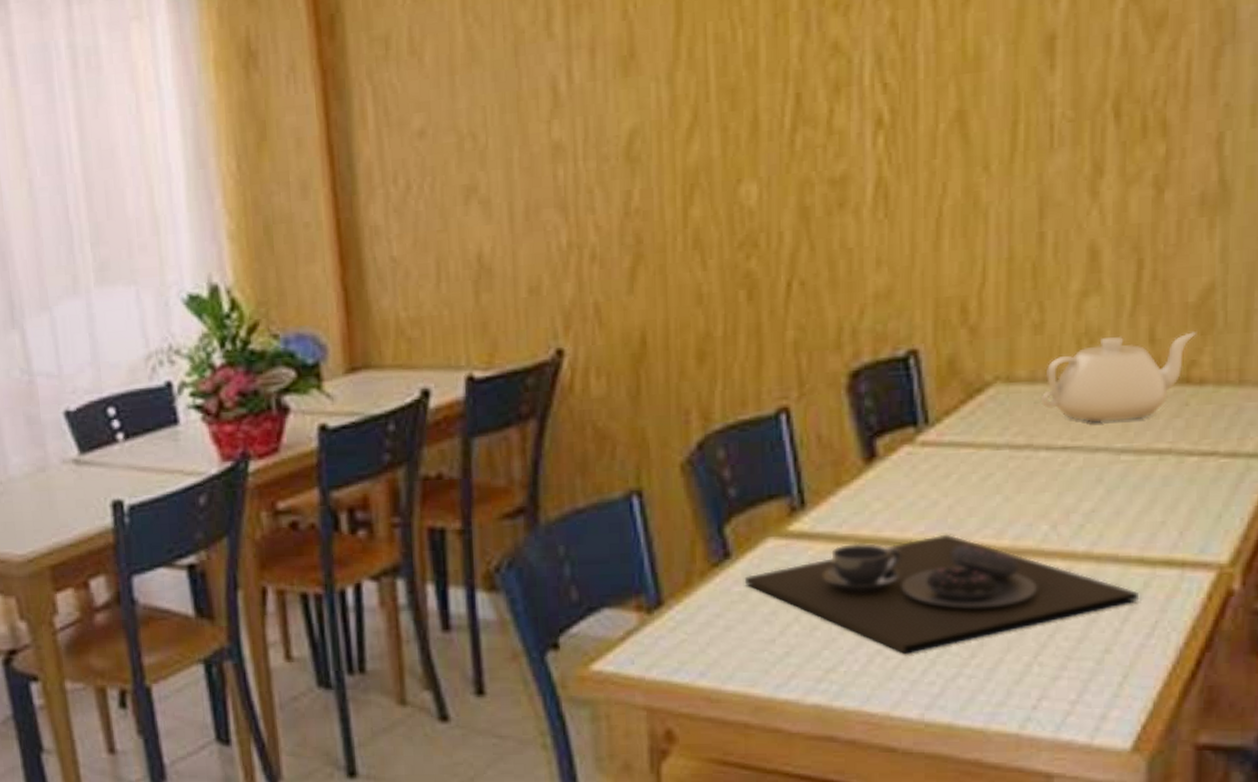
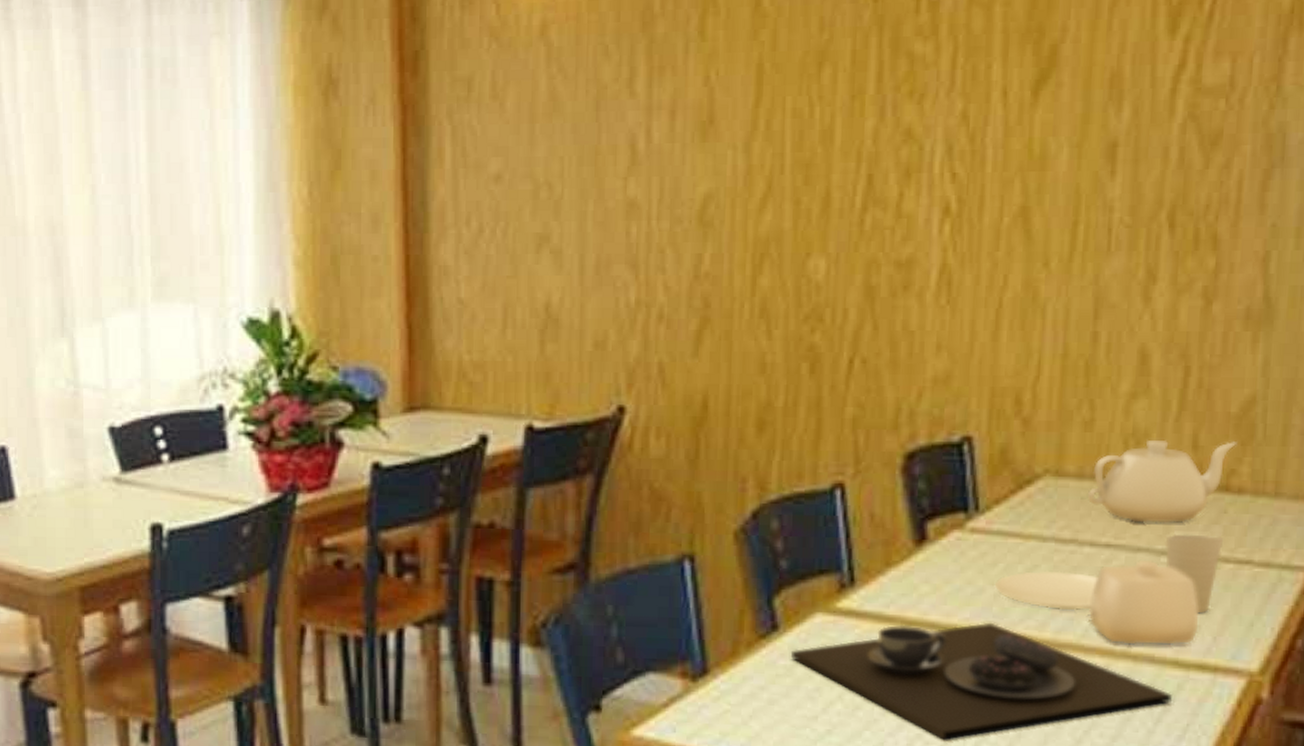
plate: none [948,477,1056,517] -> present [994,570,1098,611]
sugar bowl: none [1047,459,1166,546] -> present [1088,559,1201,645]
cup: none [1124,429,1185,510] -> present [1165,534,1223,614]

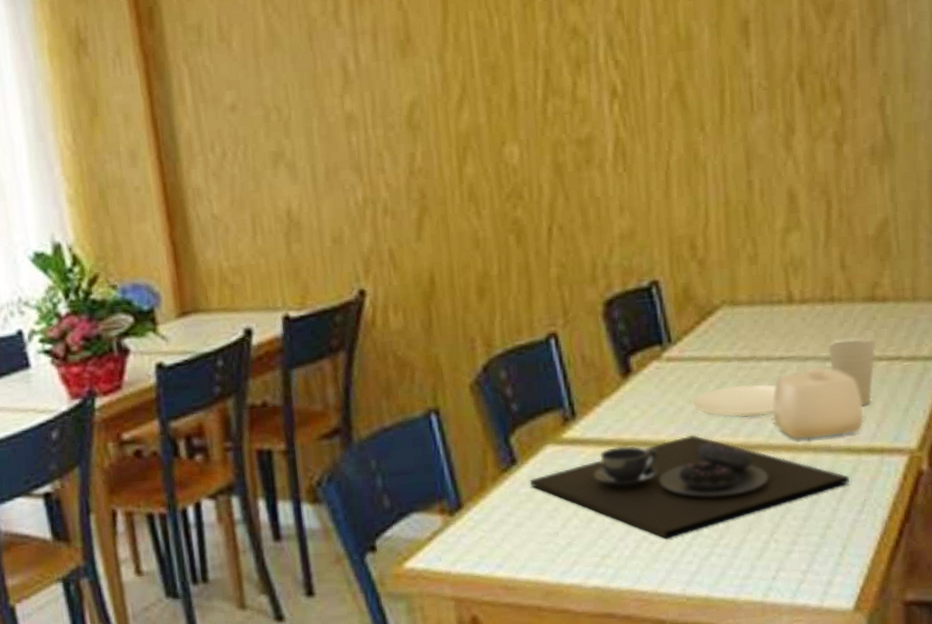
teapot: present [1087,439,1238,523] -> none [759,259,878,336]

